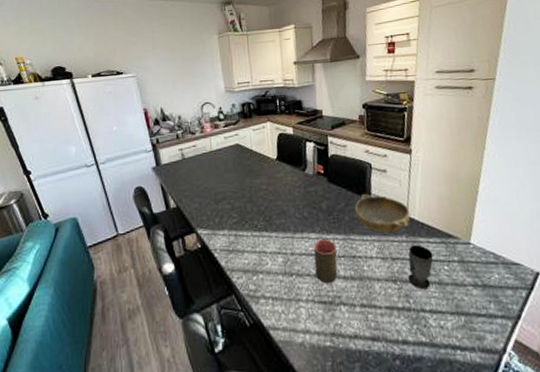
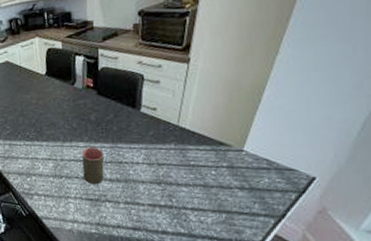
bowl: present [355,194,411,233] -> none [123,105,181,141]
cup: present [408,245,434,290] -> none [174,152,201,191]

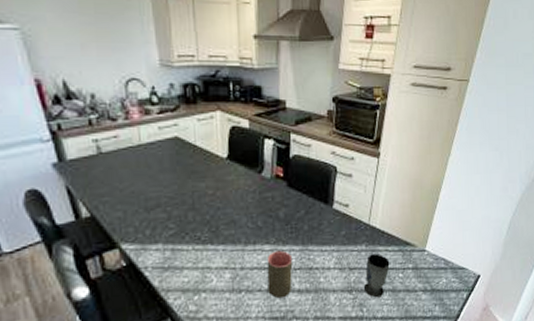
cup: none [174,152,201,191] -> present [364,253,390,298]

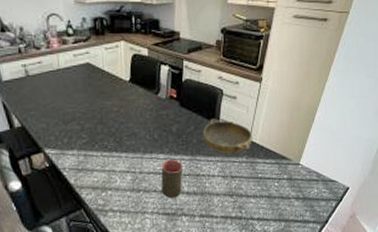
bowl: none [315,201,372,242] -> present [203,119,252,154]
cup: present [364,253,390,298] -> none [244,165,267,202]

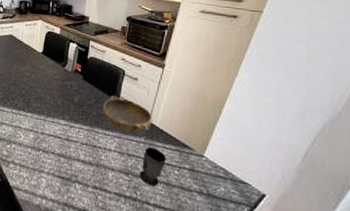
cup: present [161,159,183,199] -> none [59,126,81,164]
cup: none [244,165,267,202] -> present [140,147,166,187]

